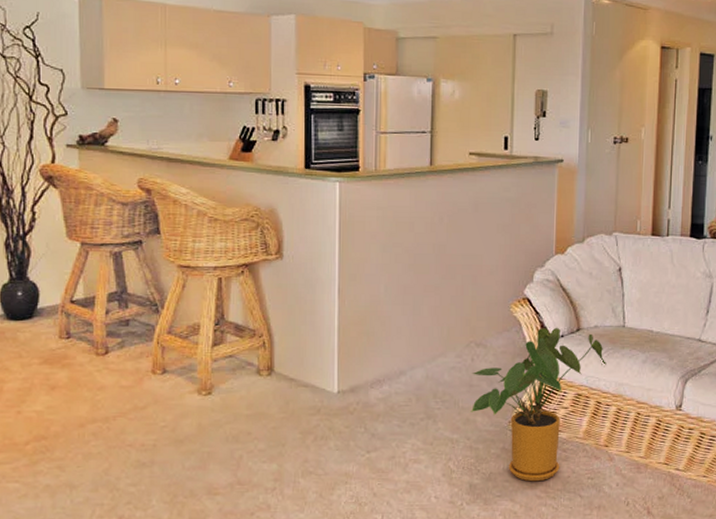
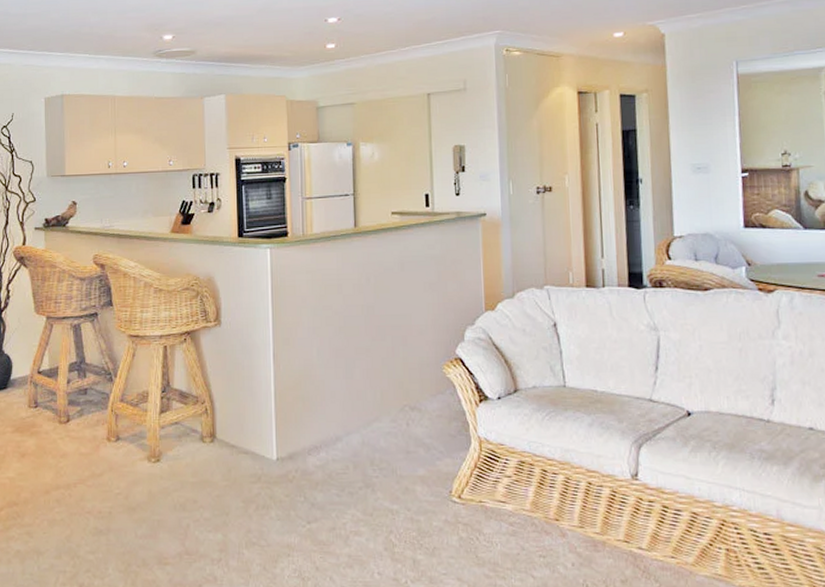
house plant: present [470,327,606,482] -> none [407,388,549,559]

